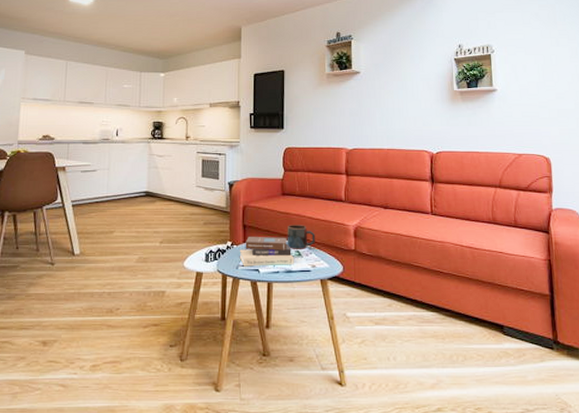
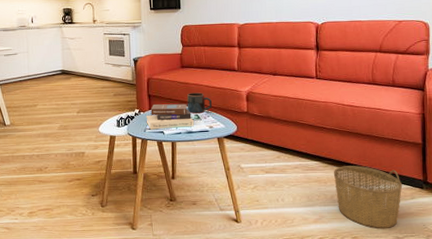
basket: none [452,319,531,398] -> present [333,165,403,228]

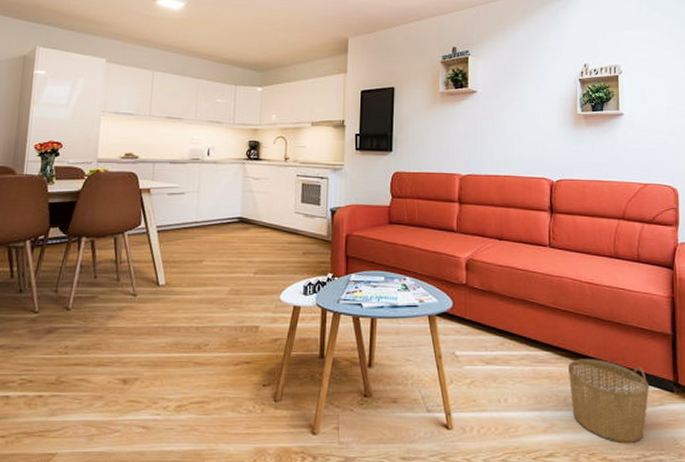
books: present [146,103,194,130] -> none [340,267,400,301]
mug: present [186,92,212,115] -> none [393,256,424,284]

